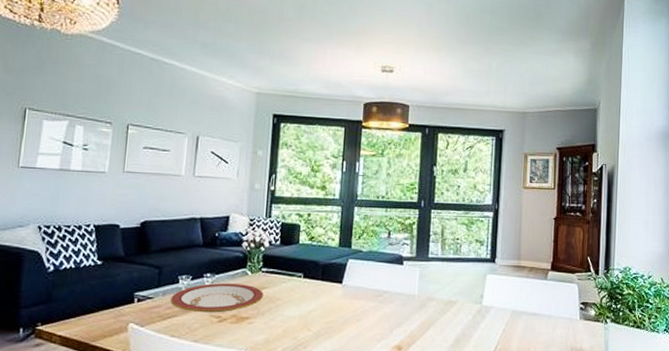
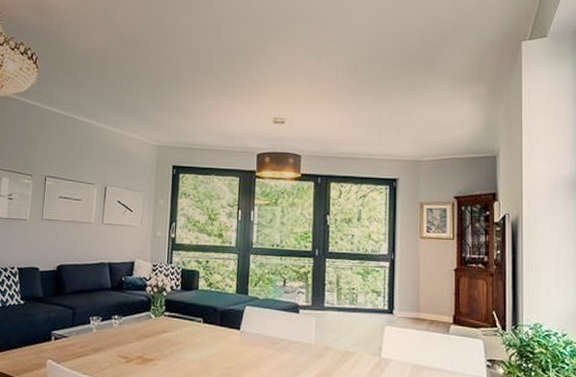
plate: present [170,283,264,313] -> none [82,325,166,354]

